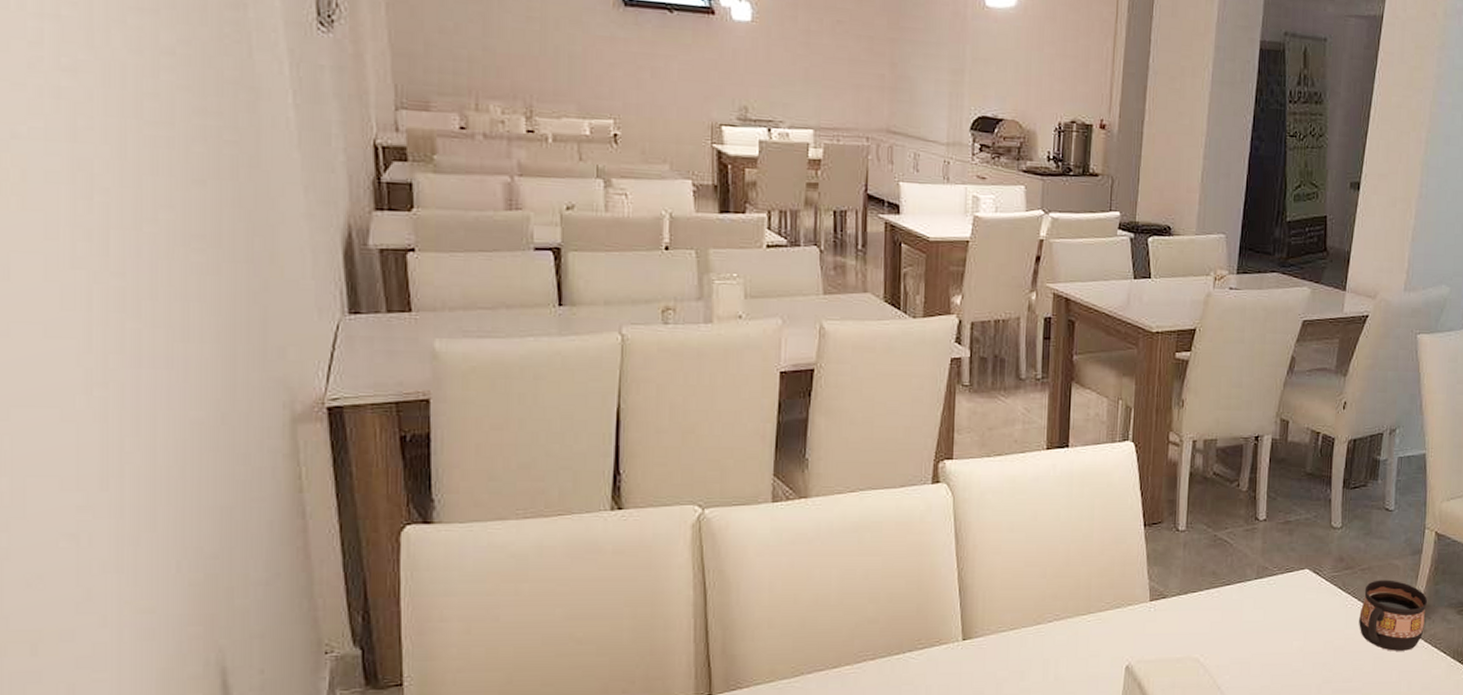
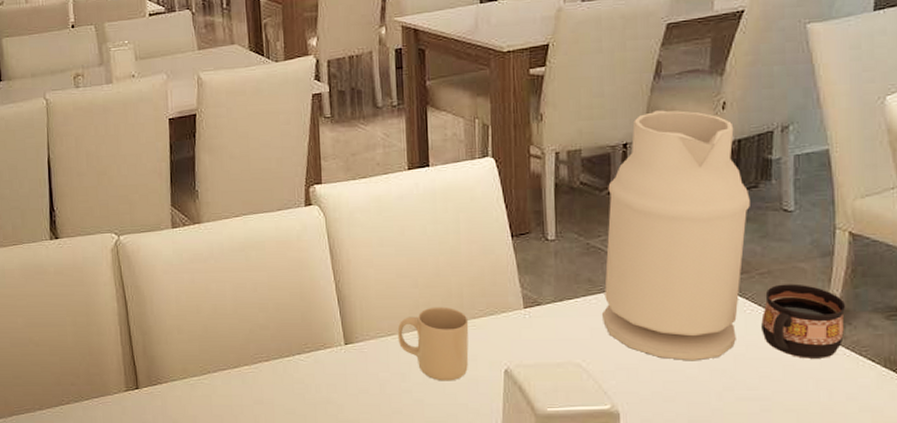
cup: none [1020,598,1095,679] -> present [397,306,469,381]
water jug: none [1222,405,1359,655] -> present [601,110,750,361]

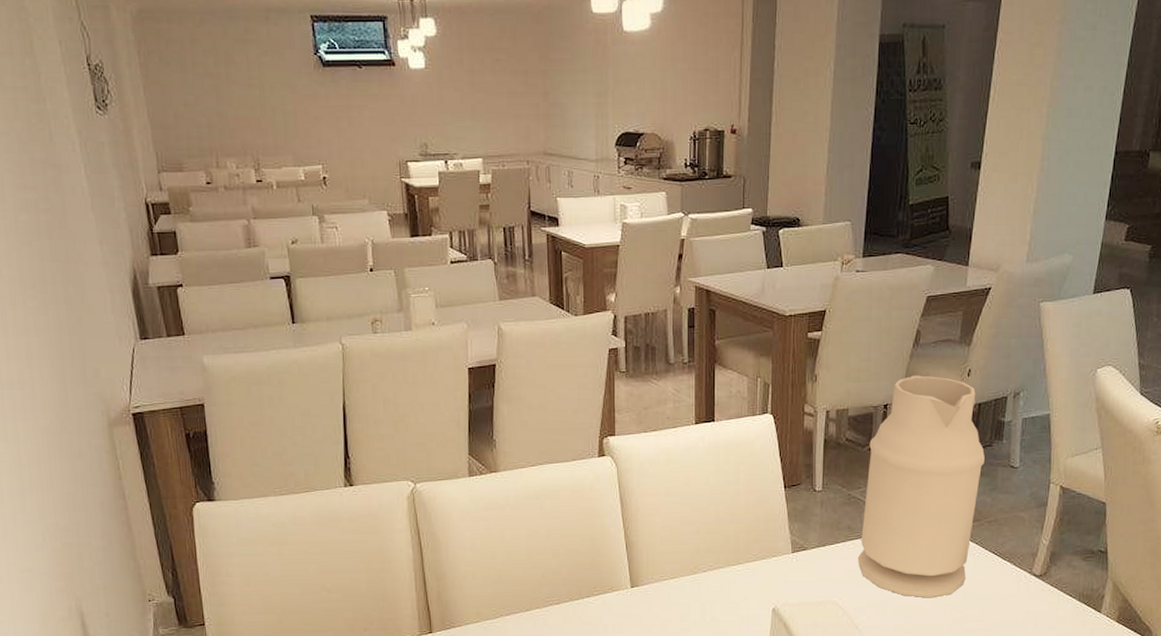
cup: present [397,306,469,381] -> none [679,551,743,620]
cup: present [761,284,846,359] -> none [986,530,1054,595]

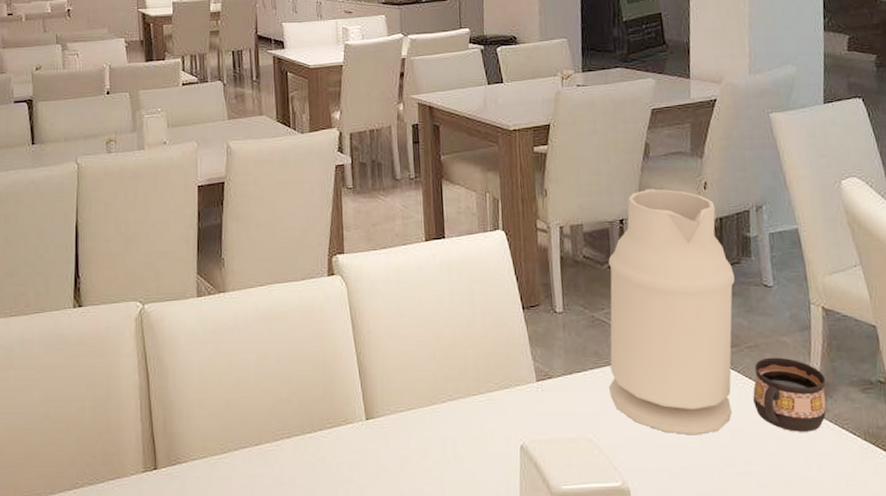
cup: none [986,530,1054,595] -> present [753,357,827,432]

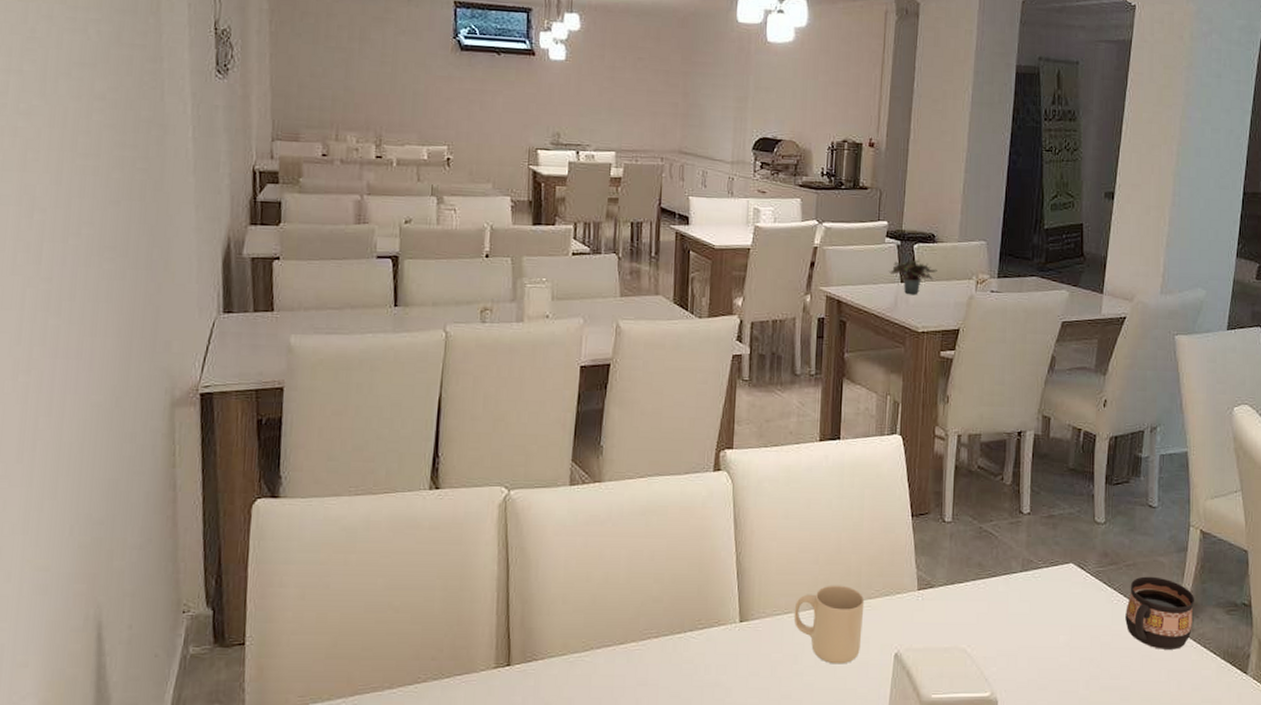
cup: none [417,379,486,458] -> present [793,585,865,664]
potted plant: none [476,62,522,96] -> present [889,260,937,296]
water jug: present [608,188,735,435] -> none [988,402,1122,649]

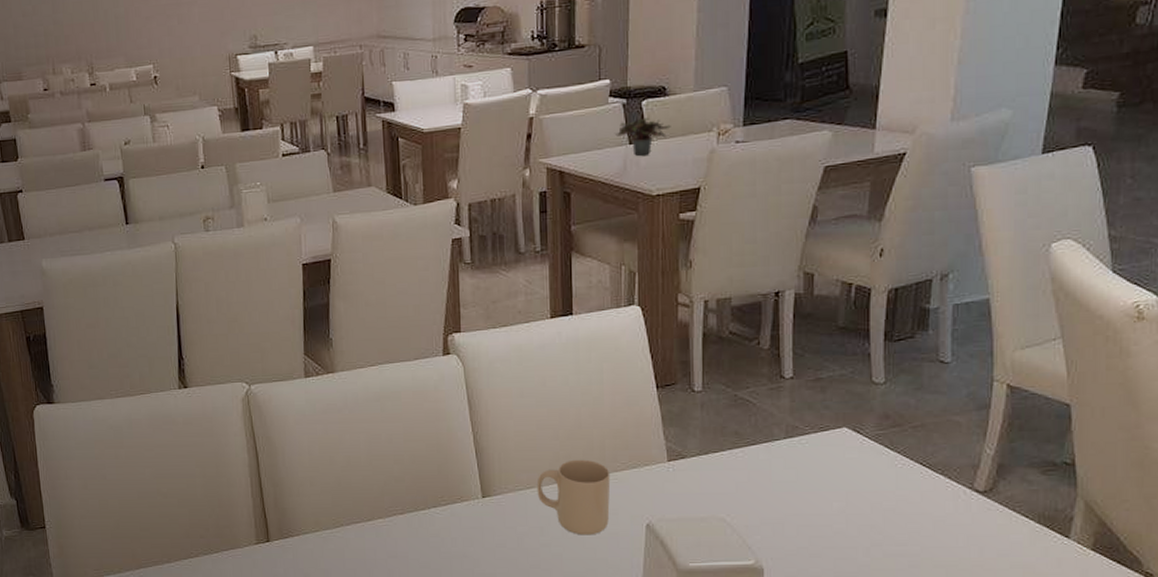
cup: present [1125,576,1195,650] -> none [913,437,1001,514]

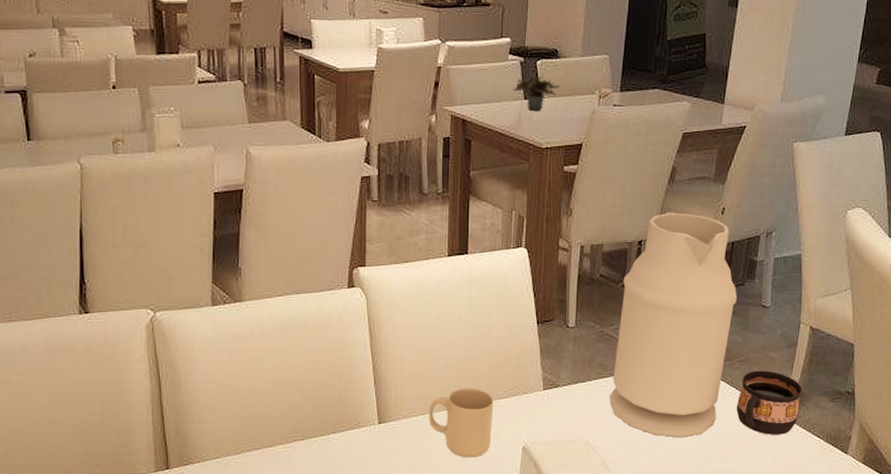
water jug: none [747,257,905,516] -> present [609,212,737,438]
cup: none [913,437,1001,514] -> present [737,370,803,435]

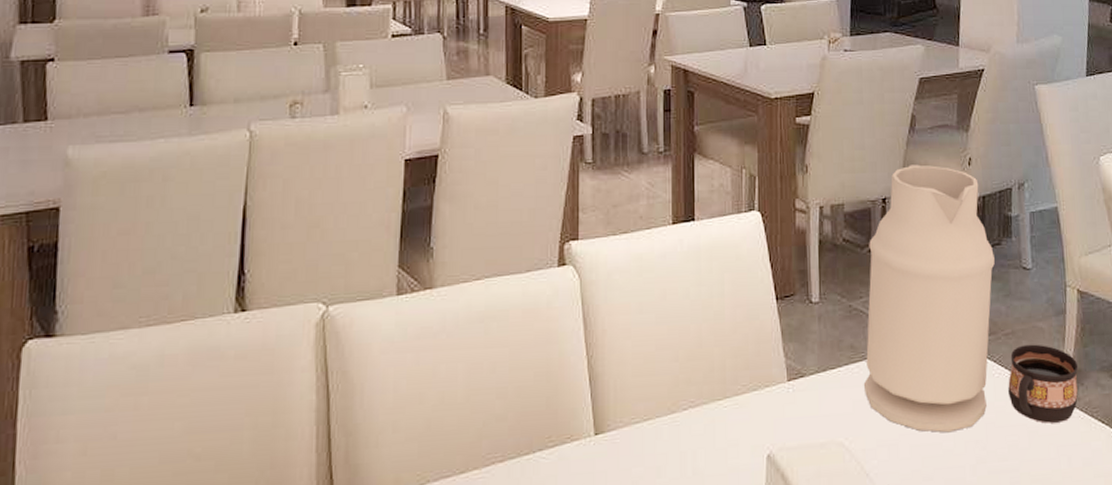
cup: present [428,388,494,458] -> none [654,382,731,474]
potted plant: present [513,76,561,112] -> none [737,22,787,60]

